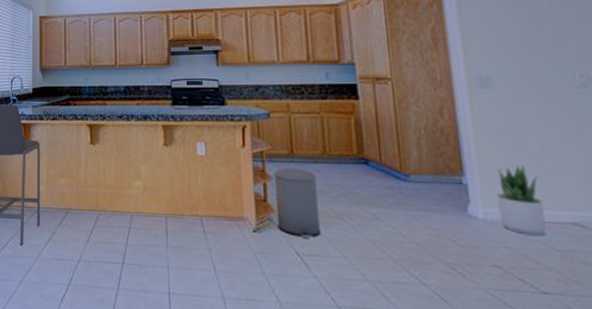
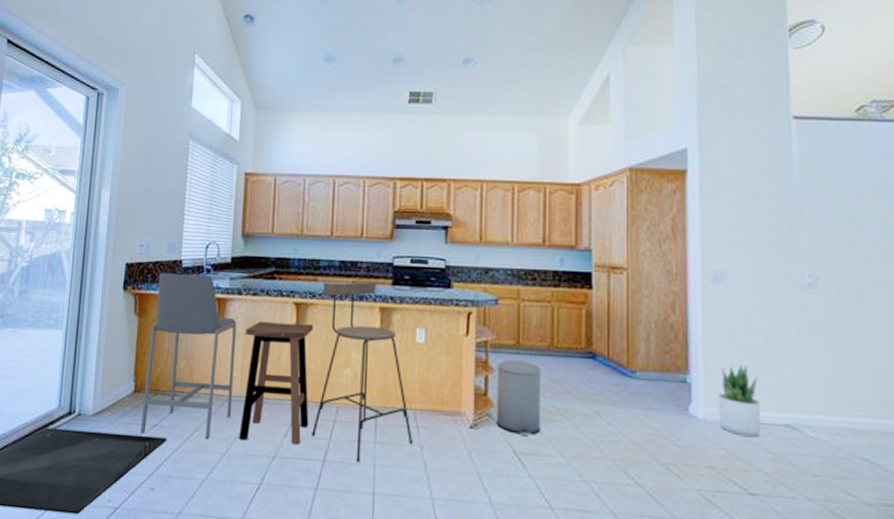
bar stool: none [48,142,107,250] -> present [239,322,314,445]
bar stool: none [110,103,202,266] -> present [311,281,414,463]

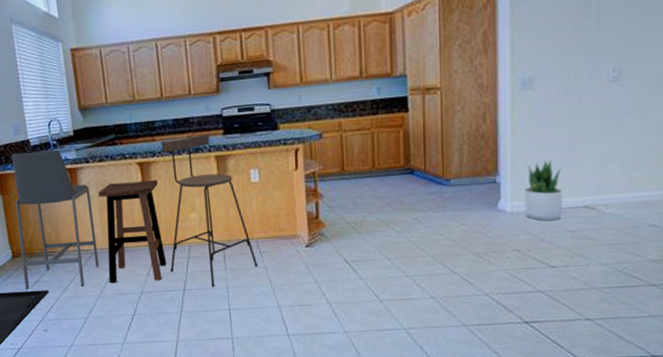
pedal bin: present [496,360,540,436] -> none [325,184,367,247]

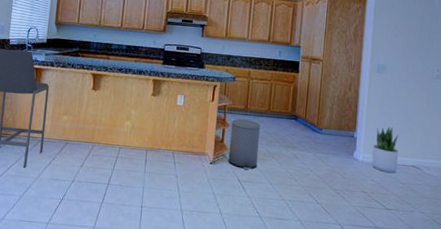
bar stool: present [98,180,167,284] -> none [48,86,105,173]
bar stool: present [161,133,259,288] -> none [100,60,171,186]
pedal bin: none [325,184,367,247] -> present [228,119,260,170]

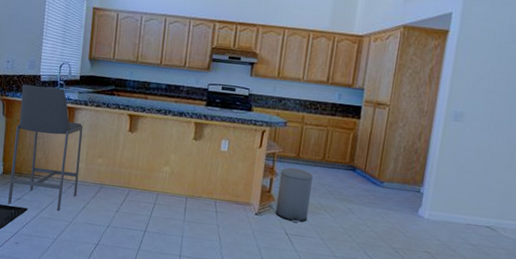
planter: present [371,127,398,174] -> none [439,182,473,234]

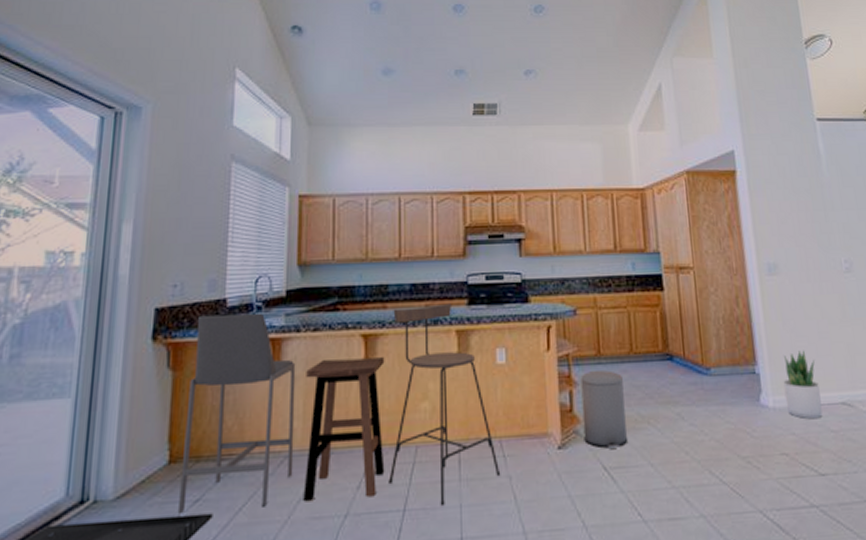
bar stool: none [82,127,143,219] -> present [303,357,385,502]
bar stool: none [137,100,213,234] -> present [388,303,501,507]
planter: none [439,182,473,234] -> present [783,350,823,420]

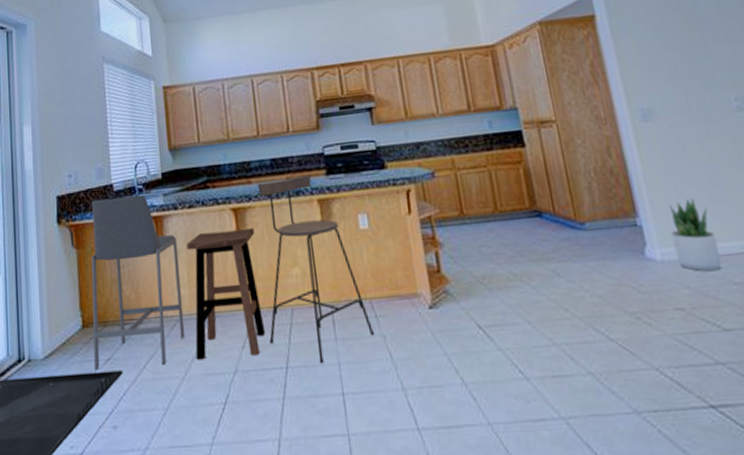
pedal bin: present [580,370,627,449] -> none [445,230,501,308]

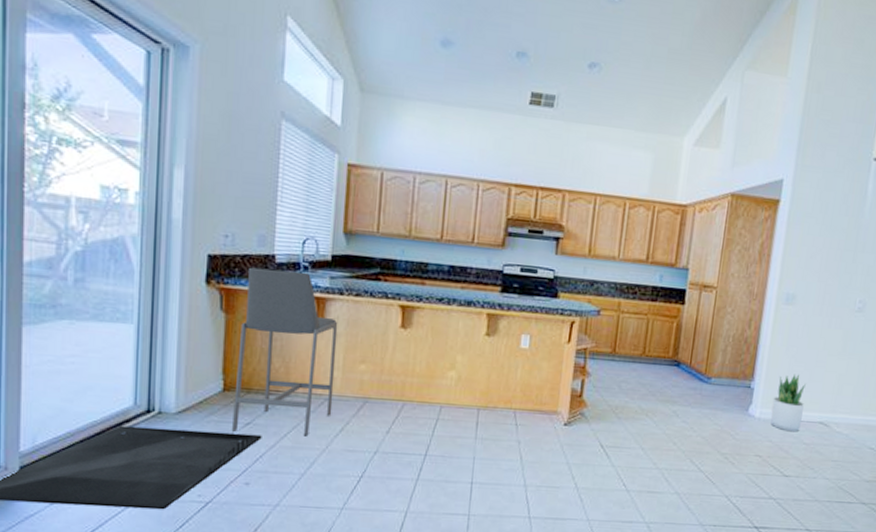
bar stool: present [186,228,266,361] -> none [339,323,420,441]
bar stool: present [257,174,375,364] -> none [414,286,512,457]

